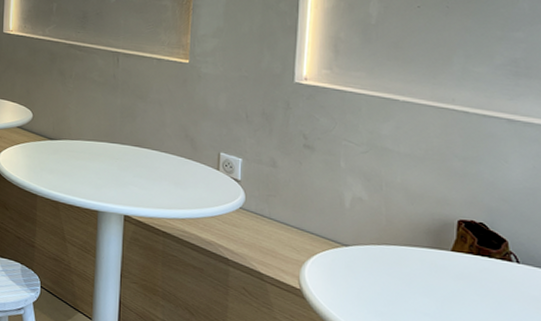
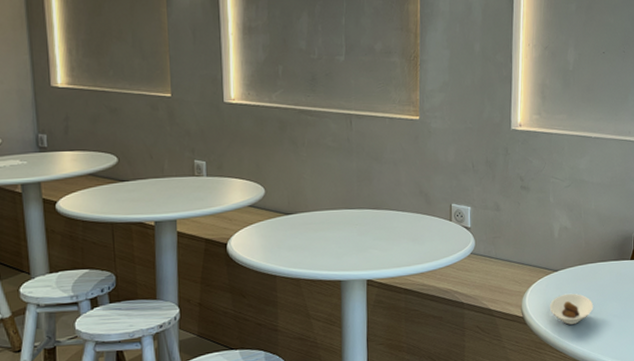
saucer: none [335,274,396,312] -> present [549,293,594,325]

